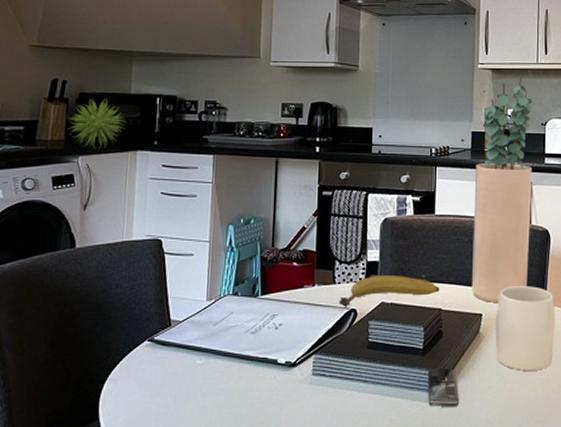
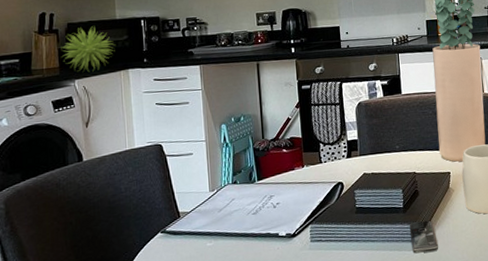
fruit: present [339,276,440,307] -> none [326,149,413,182]

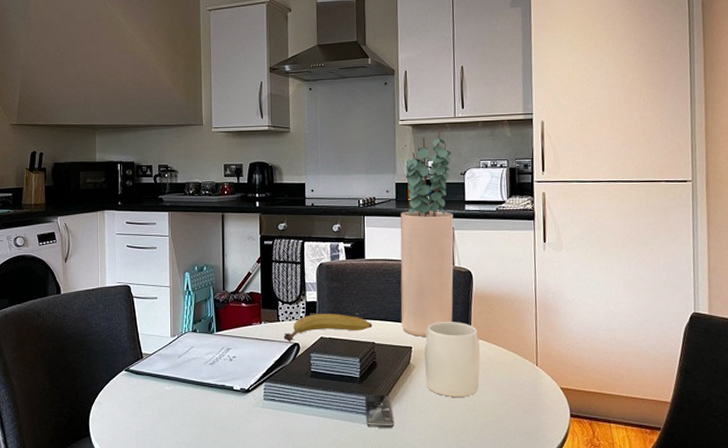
plant: present [61,26,115,73] -> none [47,167,94,211]
fruit: none [326,149,413,182] -> present [283,314,373,342]

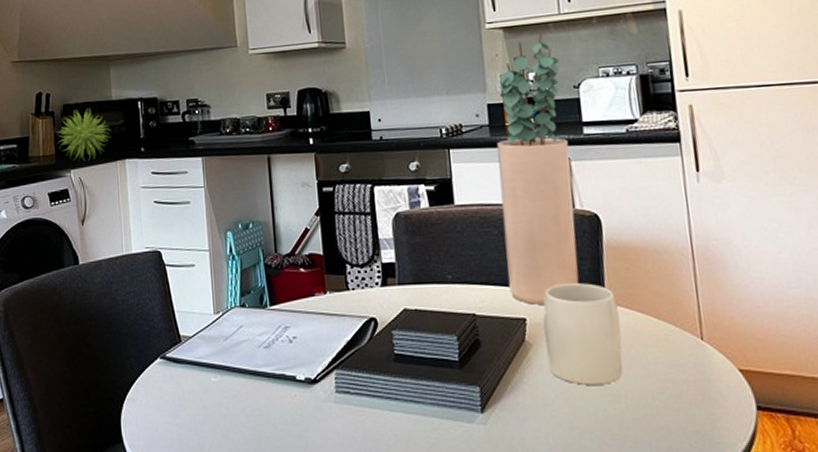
plant: none [47,167,94,211] -> present [57,108,111,162]
fruit: present [283,314,373,342] -> none [355,277,471,316]
mobile phone: present [364,395,395,428] -> none [467,383,511,428]

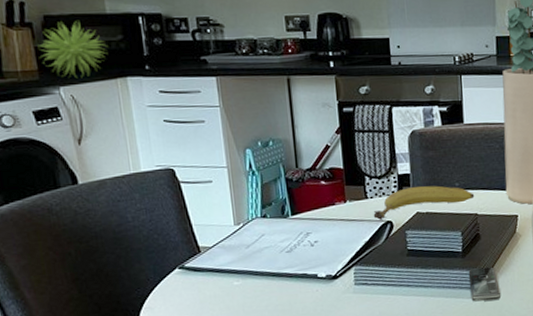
fruit: none [355,277,471,316] -> present [373,185,475,220]
mobile phone: none [467,383,511,428] -> present [468,267,502,302]

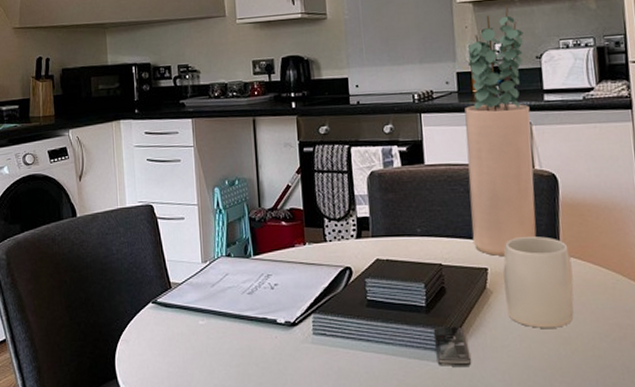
plant: present [38,21,108,79] -> none [56,72,107,122]
fruit: present [373,185,475,220] -> none [332,231,438,265]

